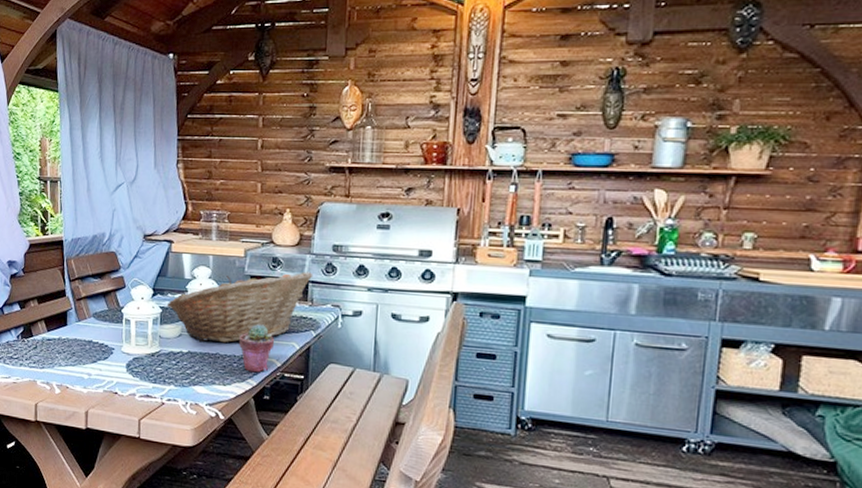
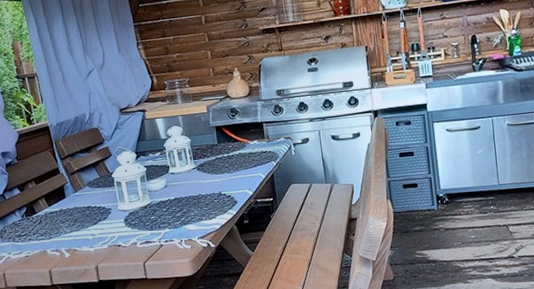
fruit basket: present [166,271,314,343] -> none [149,115,266,188]
potted succulent: present [238,324,274,373] -> none [215,164,244,204]

